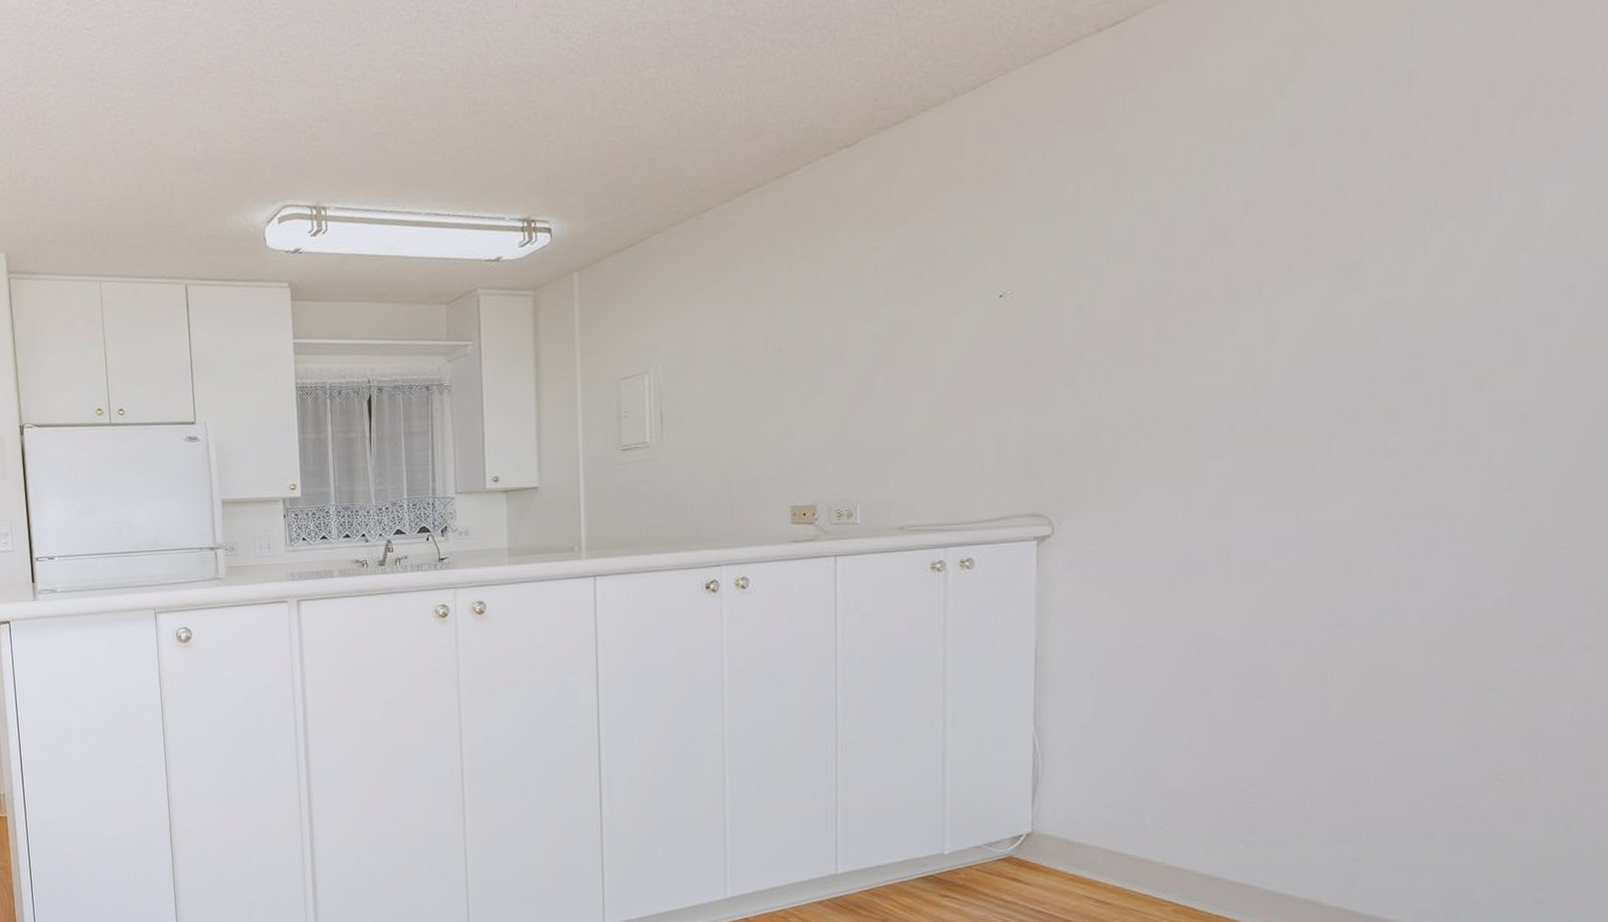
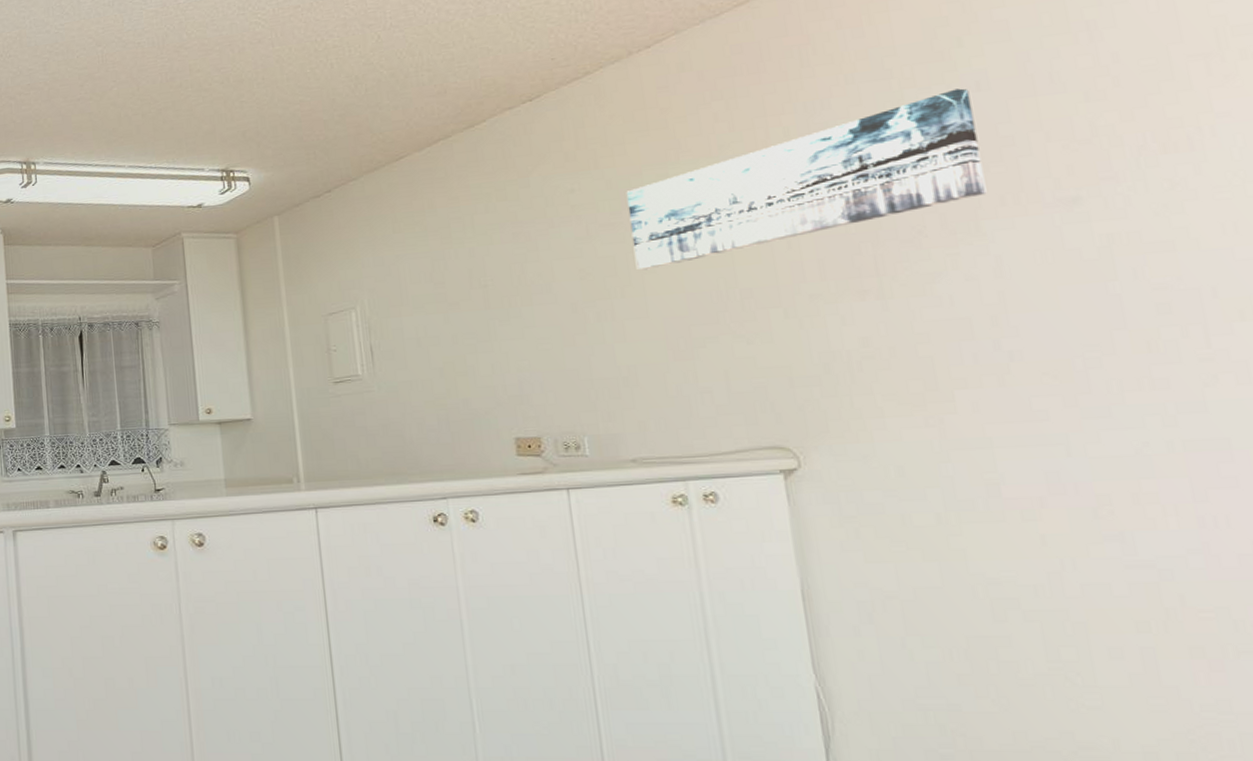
wall art: none [929,143,1281,335] -> present [626,88,987,271]

